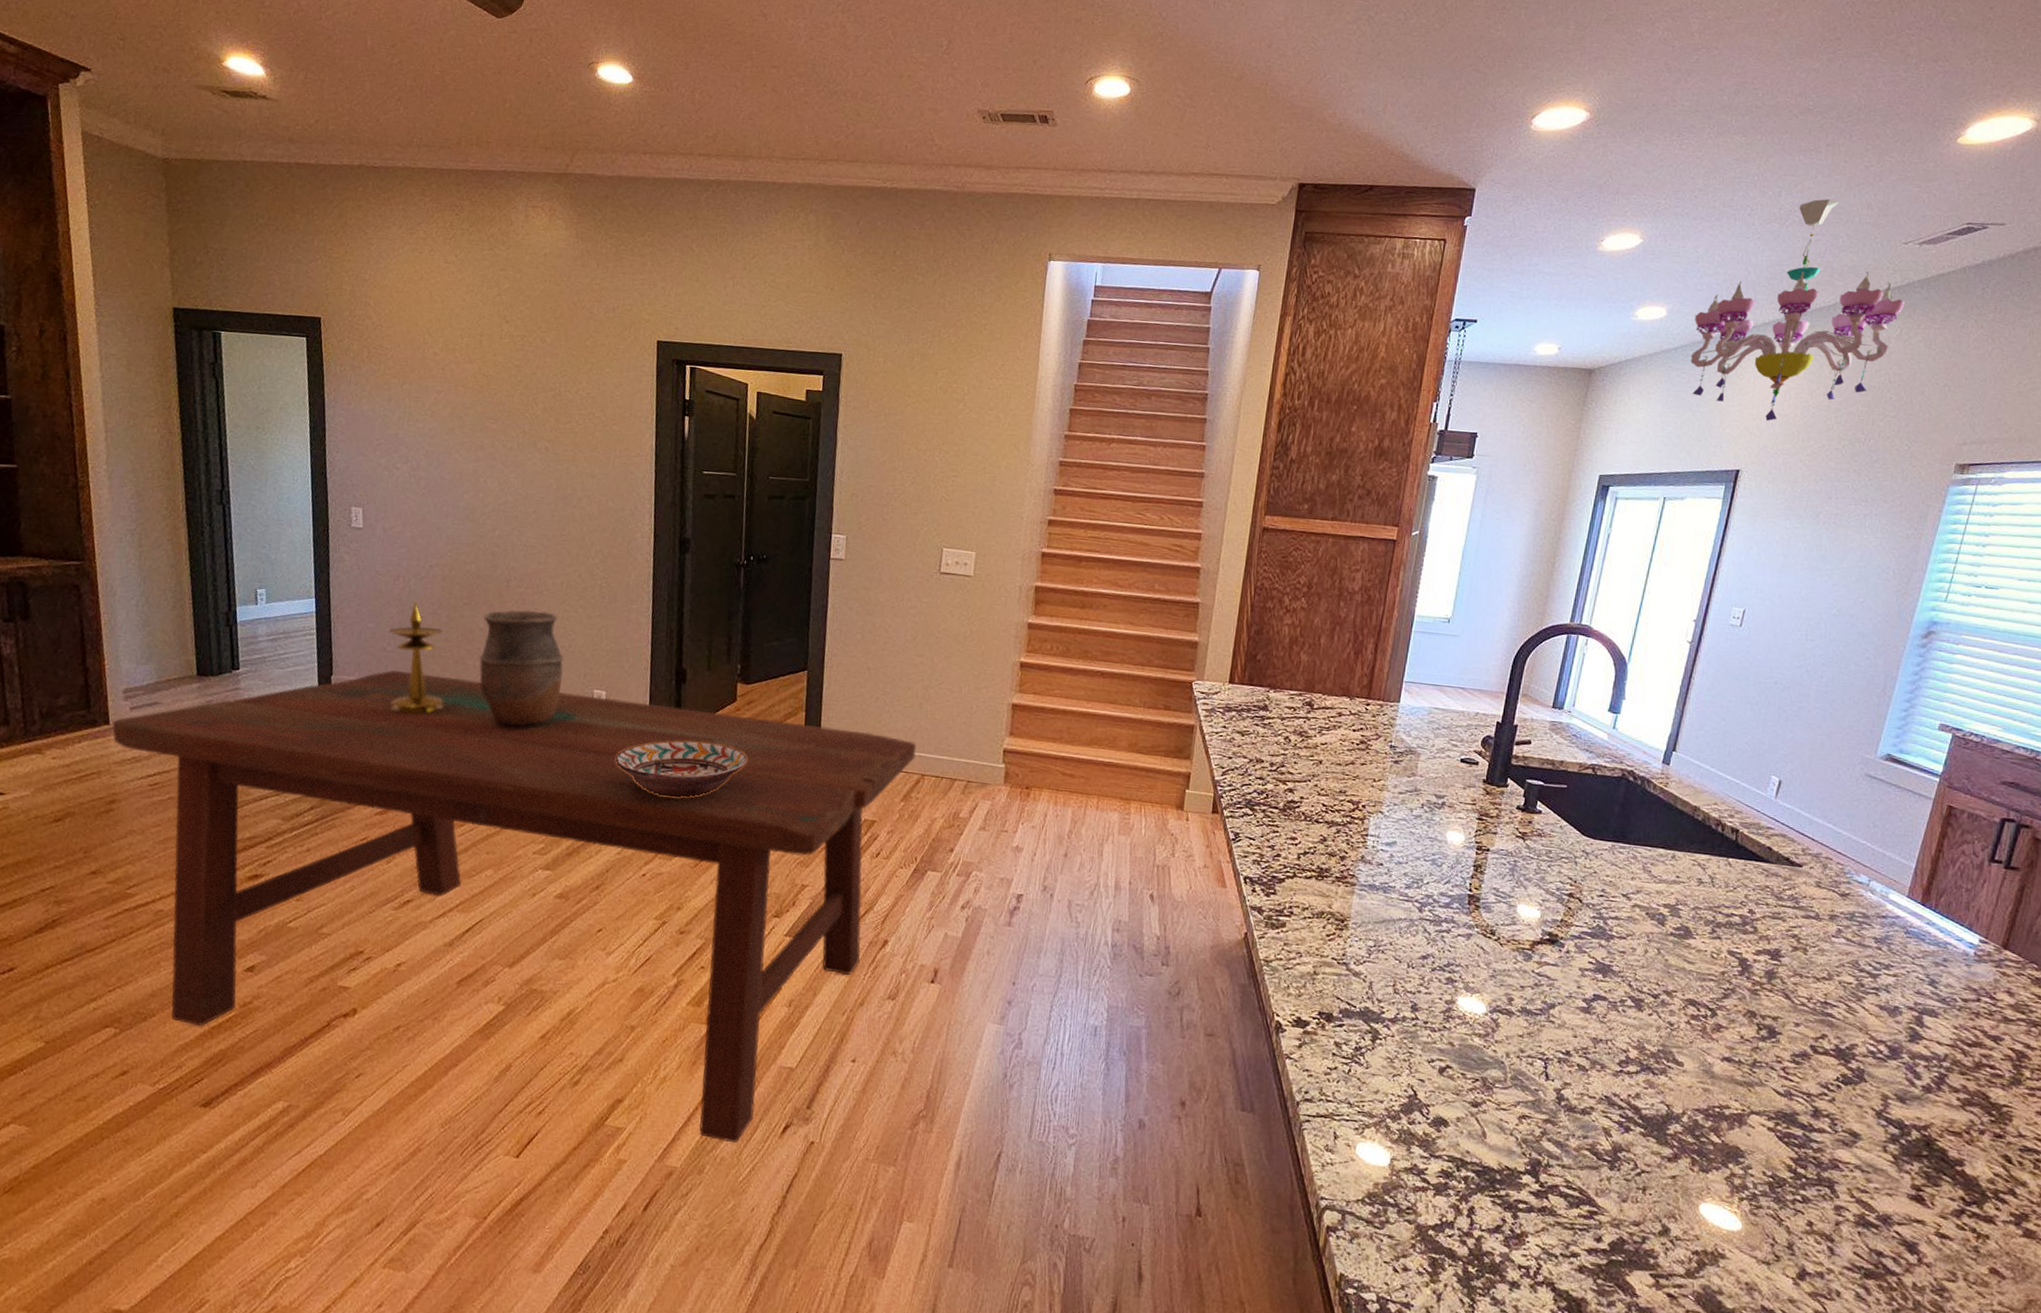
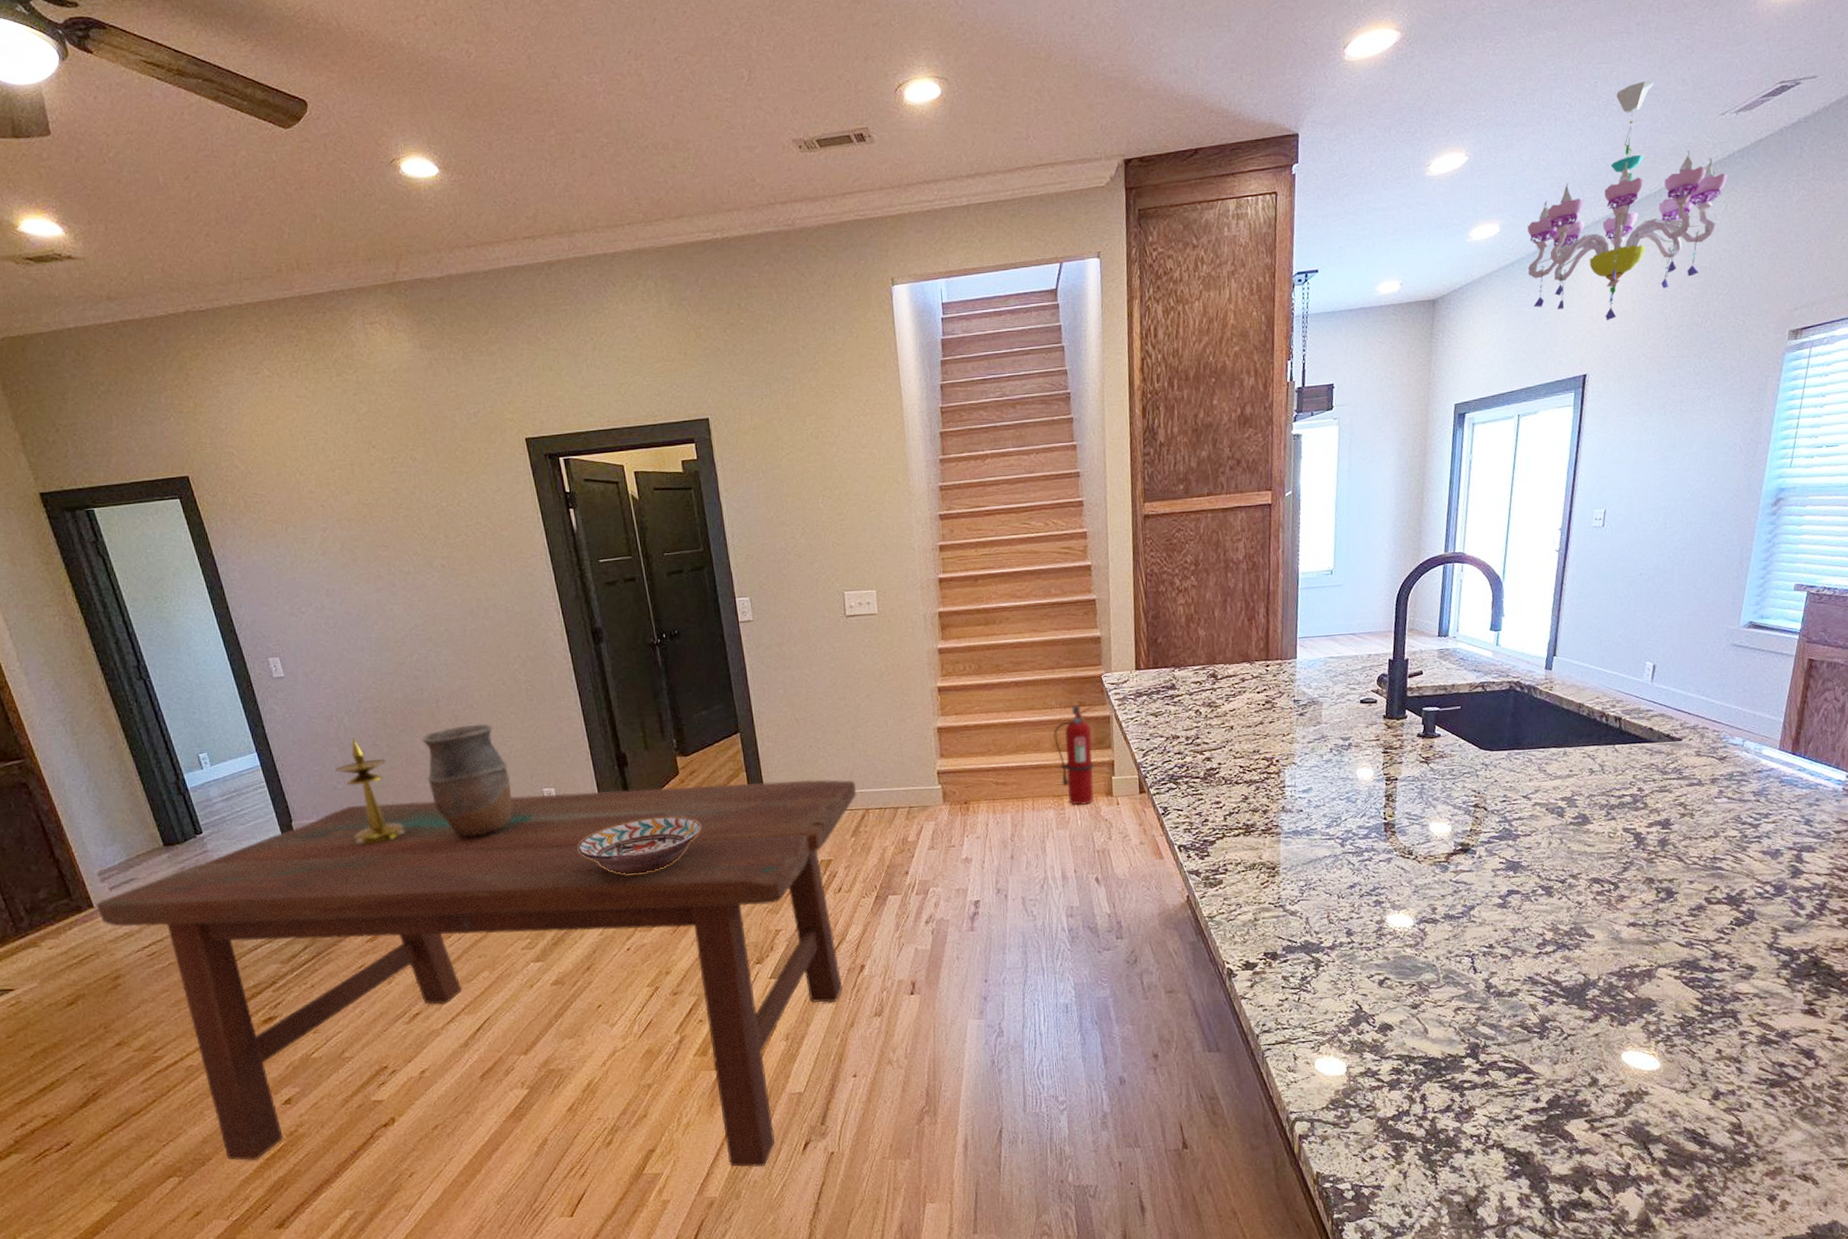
fire extinguisher: none [1131,707,1181,815] -> present [1053,704,1096,806]

